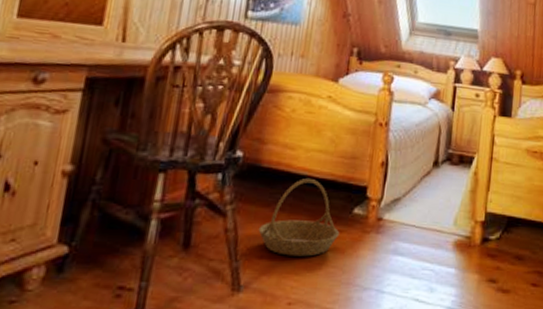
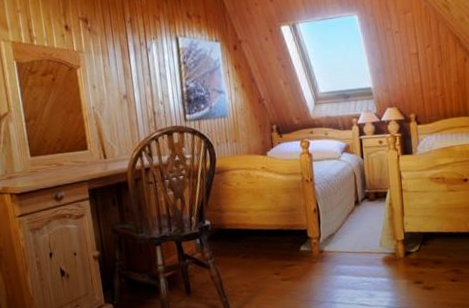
basket: present [258,177,340,257] -> none [234,230,294,288]

